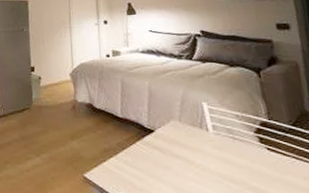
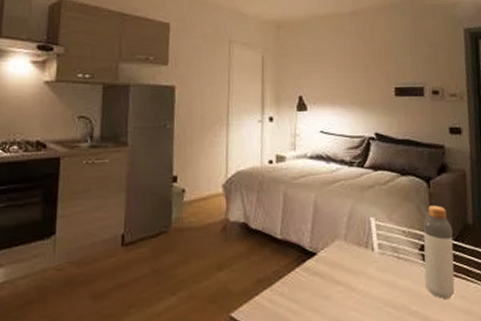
bottle: none [256,93,297,178] -> present [423,205,455,299]

